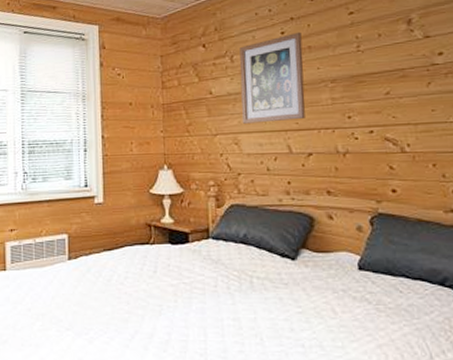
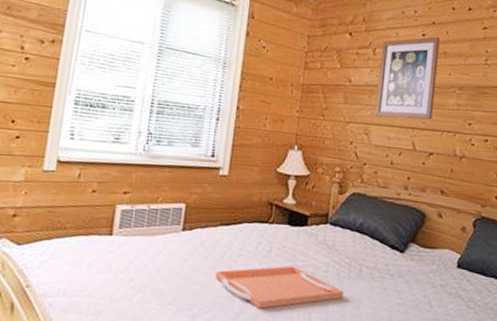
serving tray: none [105,284,237,328] -> present [214,265,344,309]

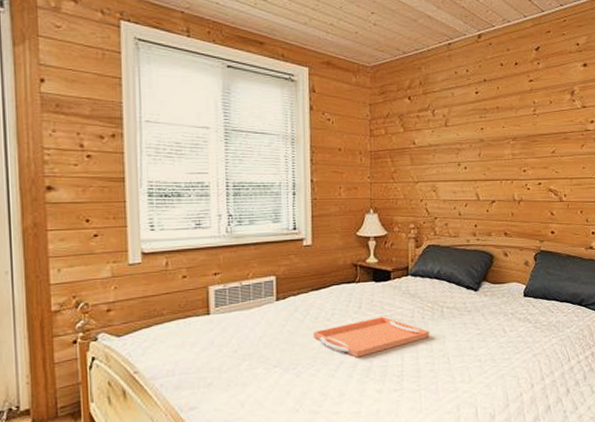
wall art: present [374,36,440,120] -> none [440,93,492,173]

